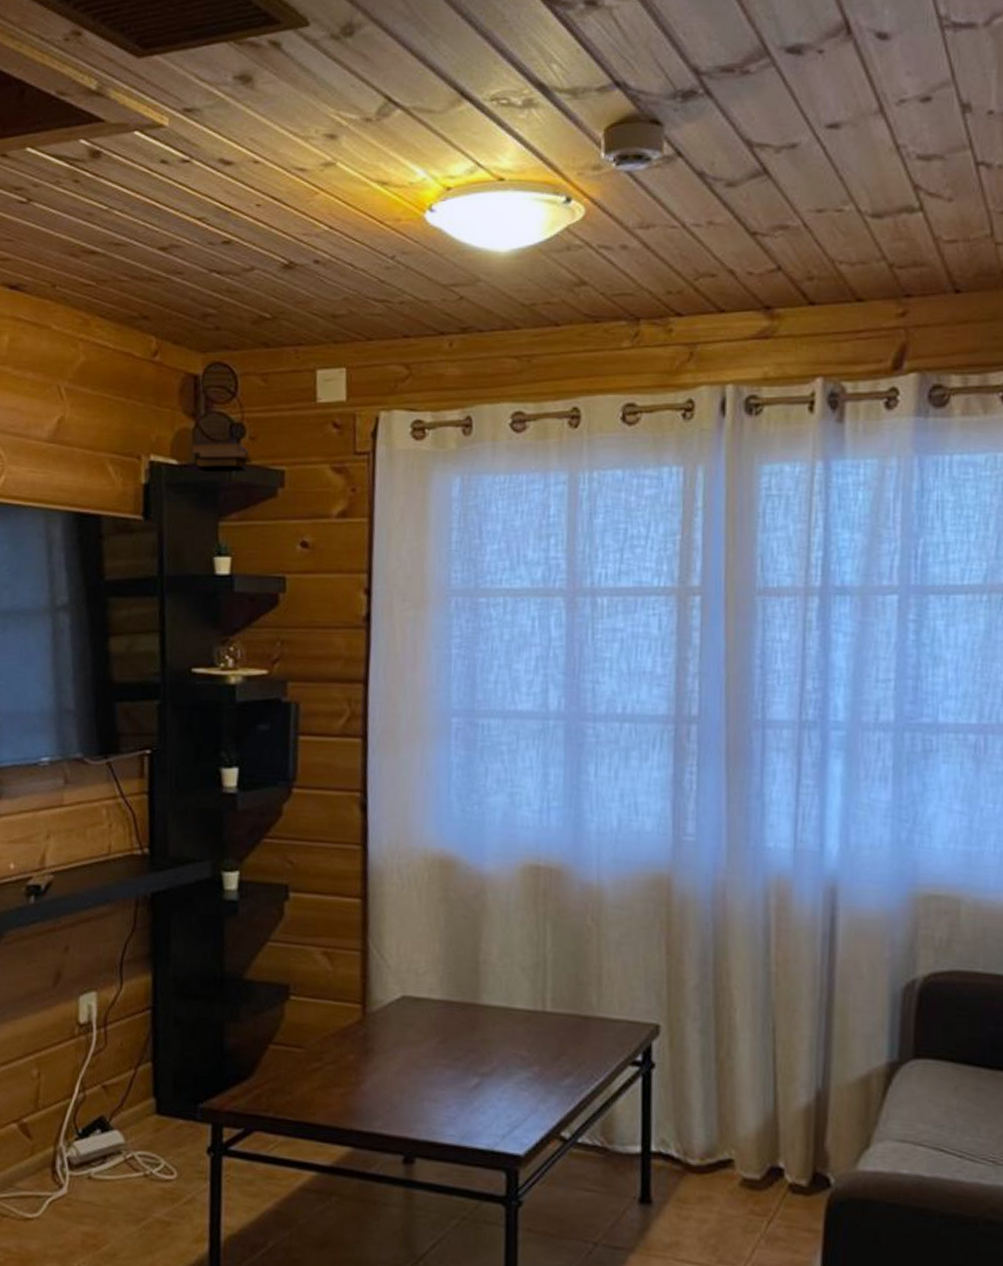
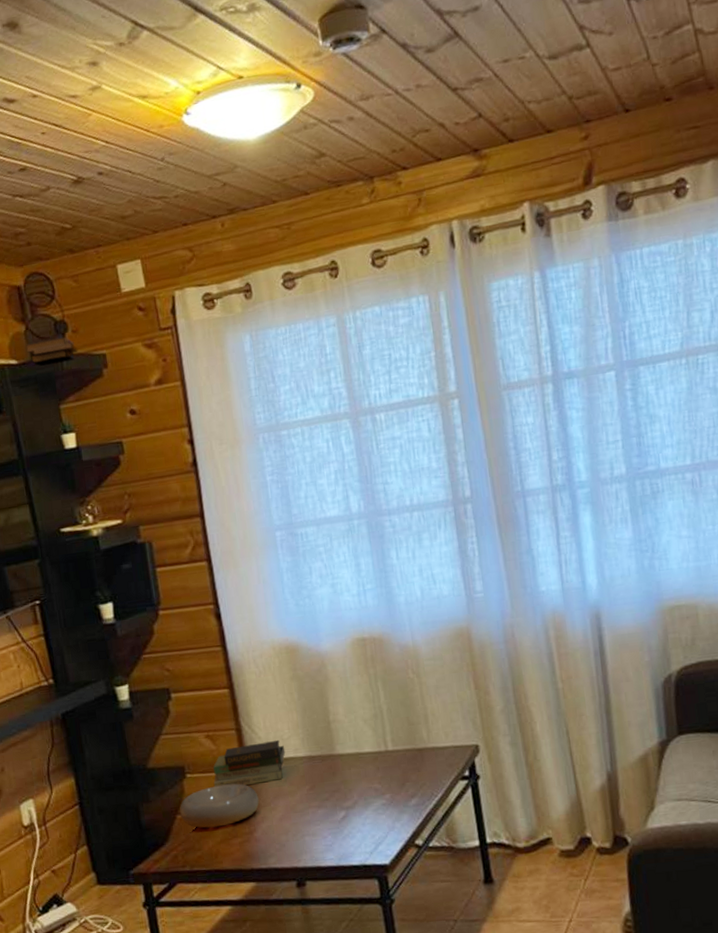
decorative bowl: none [273,1016,375,1069] -> present [179,783,259,828]
books: none [321,972,418,1024] -> present [212,739,286,787]

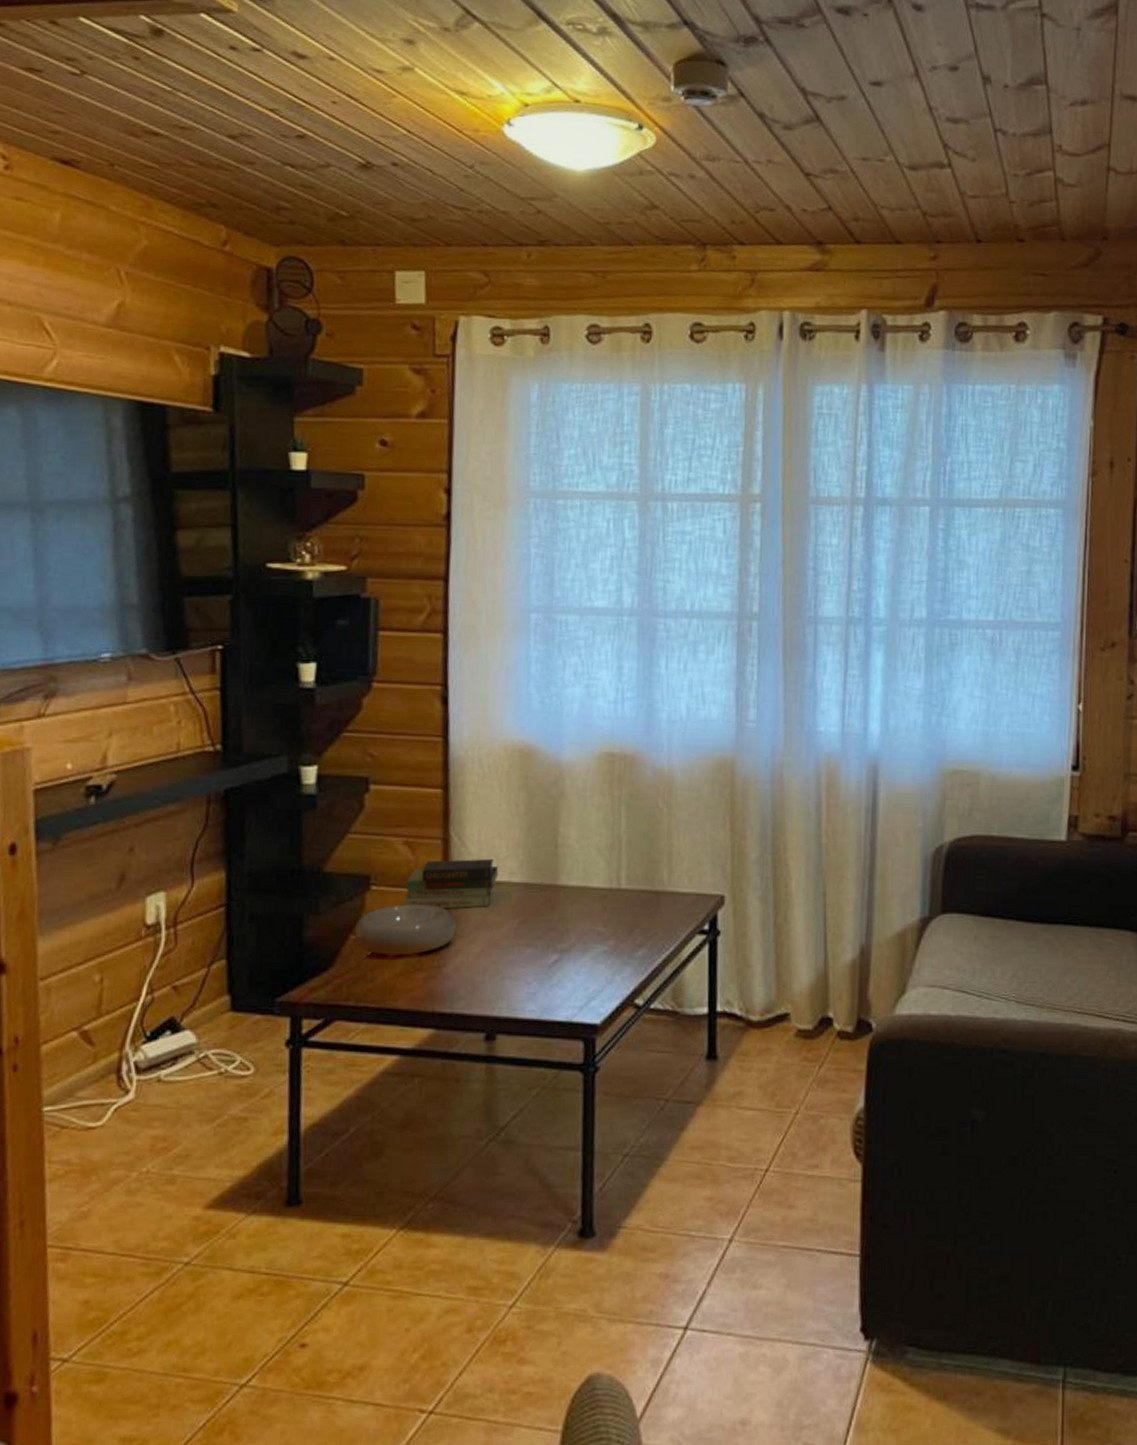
books: present [25,337,79,367] -> none [264,337,330,369]

